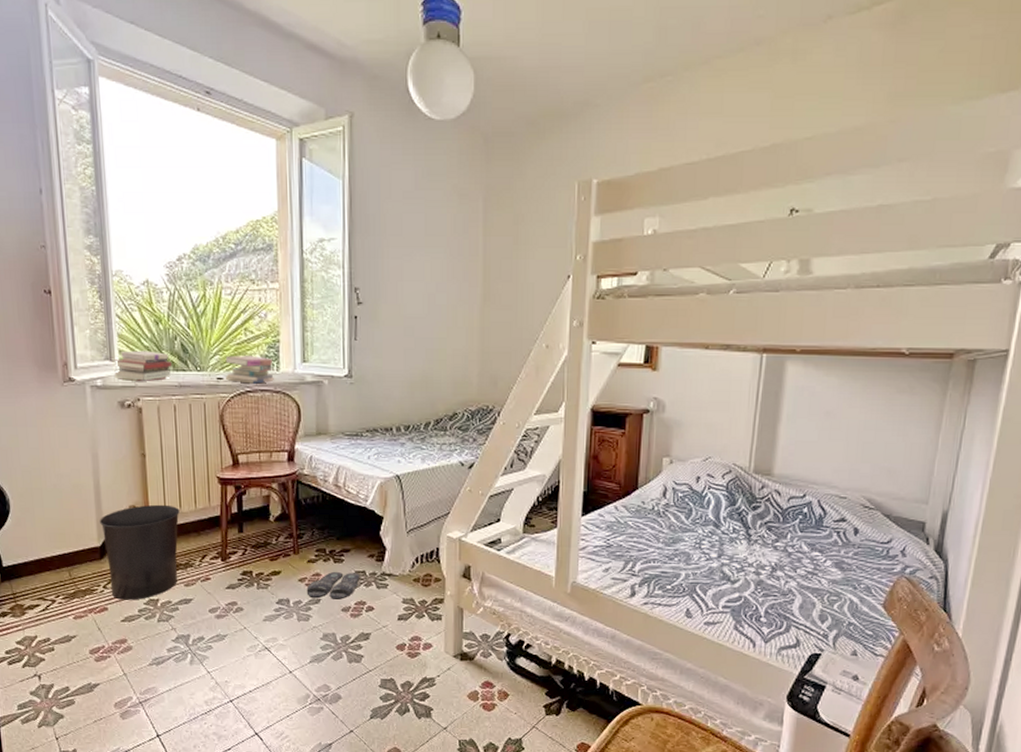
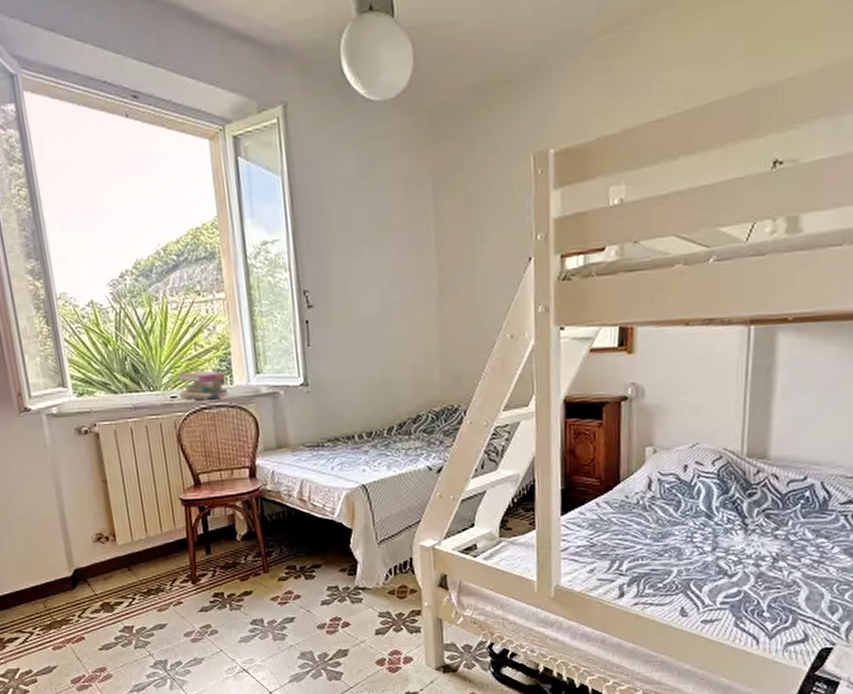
waste bin: present [100,504,180,600] -> none [68,530,150,629]
books: present [114,350,171,382] -> none [68,374,125,407]
slippers: present [306,571,360,599] -> none [279,588,333,617]

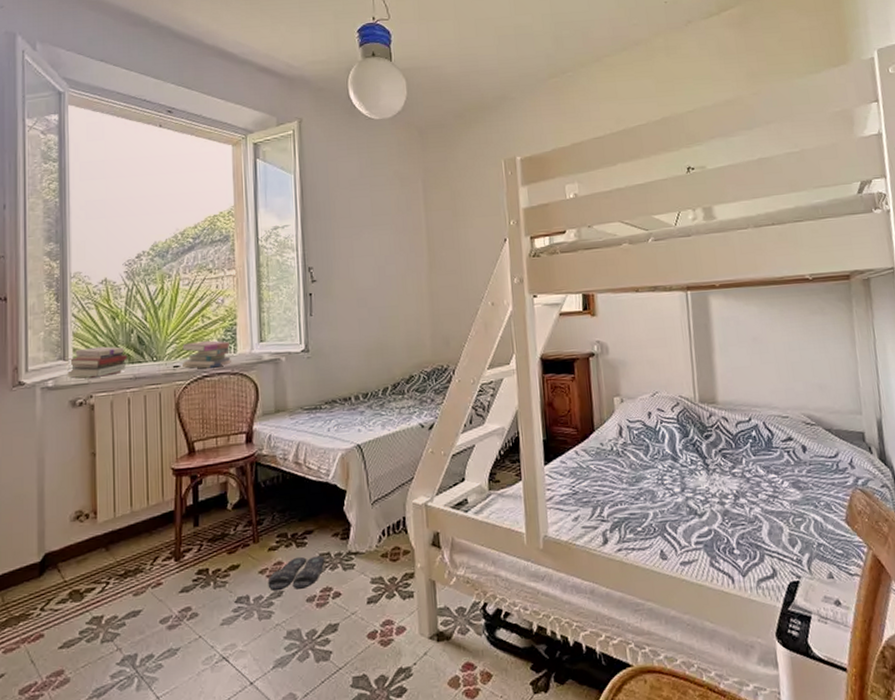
books: none [68,374,125,407] -> present [67,346,127,379]
slippers: none [279,588,333,617] -> present [267,555,325,591]

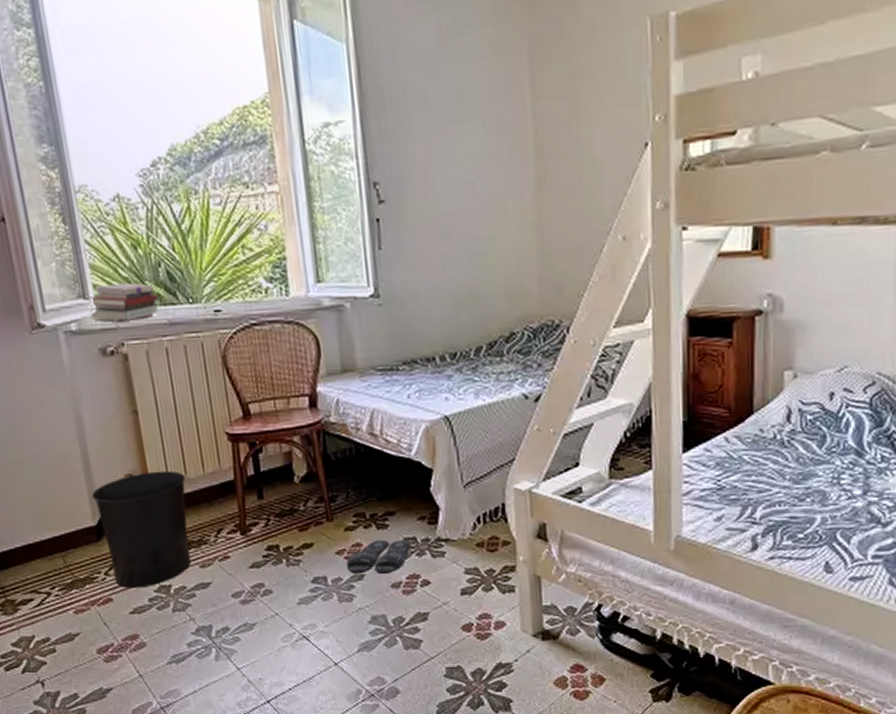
waste bin: none [42,505,130,622] -> present [92,470,191,588]
books: present [182,340,231,369] -> none [221,279,284,315]

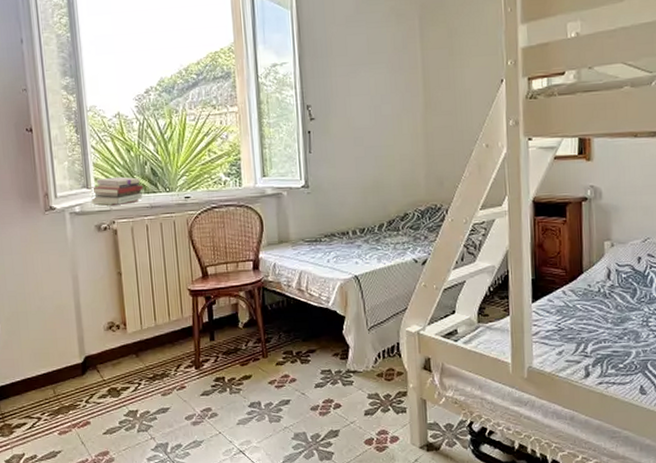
waste bin: present [92,470,191,588] -> none [81,319,155,413]
slippers: present [346,539,410,574] -> none [276,371,326,400]

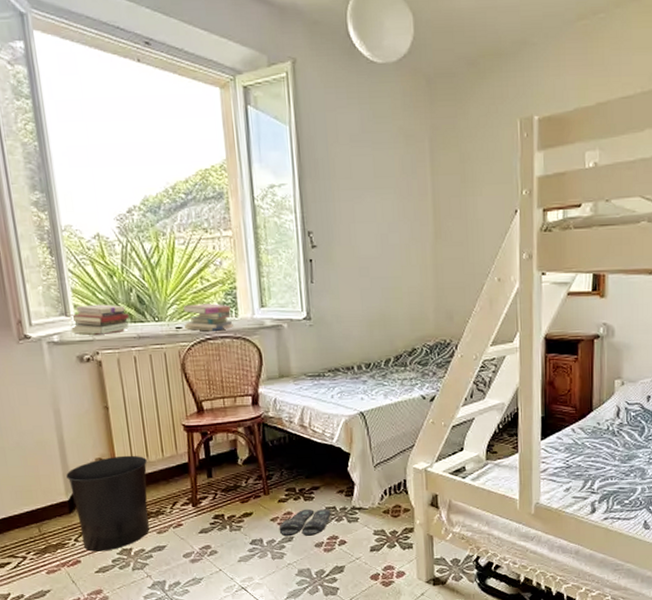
waste bin: none [81,319,155,413] -> present [66,455,150,552]
books: none [191,174,237,200] -> present [183,303,233,331]
slippers: none [276,371,326,400] -> present [279,508,331,537]

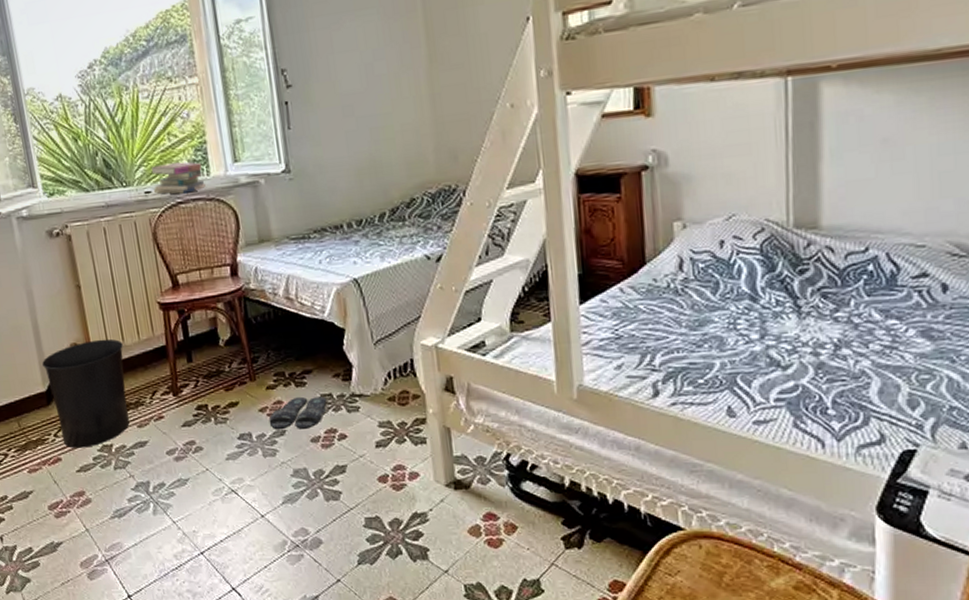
books: present [70,304,129,336] -> none [38,171,97,208]

